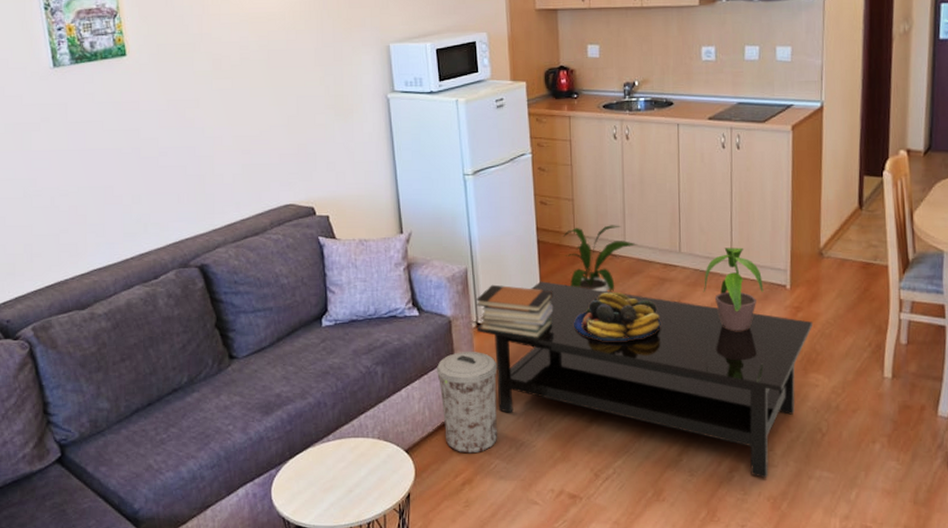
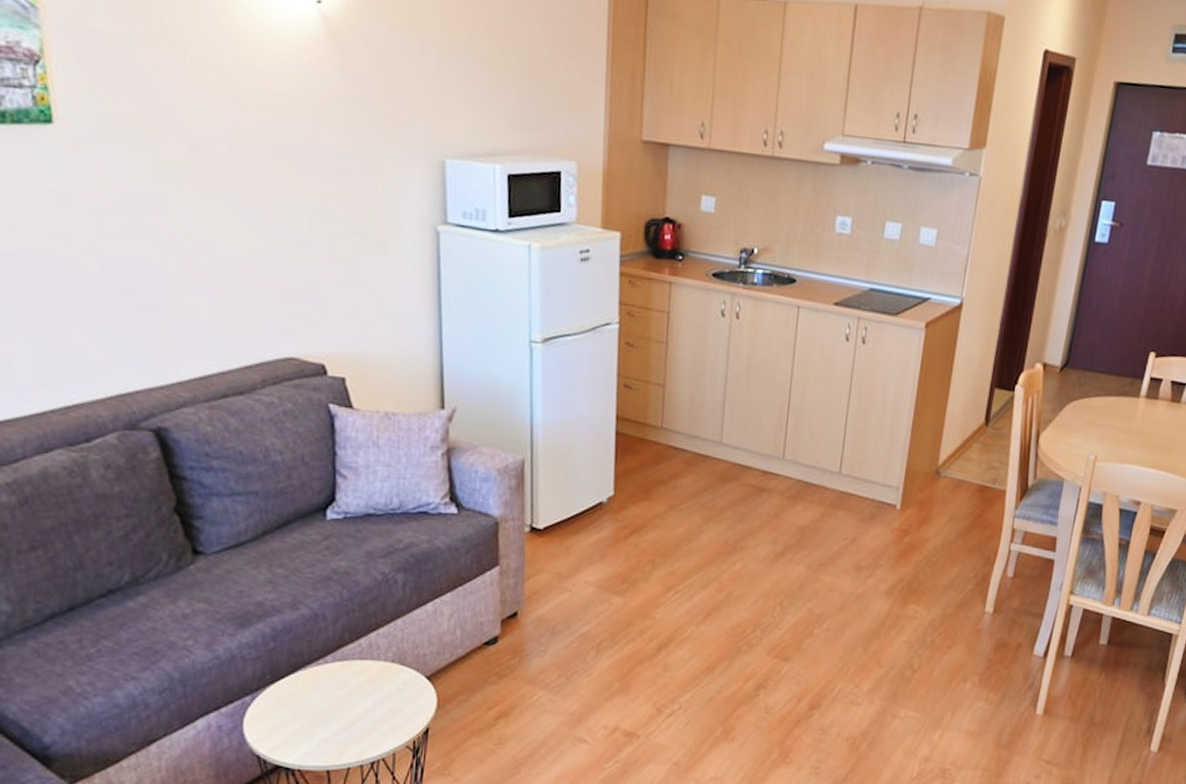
trash can: present [437,352,498,454] -> none [475,561,553,683]
book stack: present [476,284,553,338] -> none [533,481,629,549]
coffee table: present [477,281,813,478] -> none [531,481,920,717]
house plant: present [563,225,637,293] -> none [647,420,735,501]
fruit bowl: present [574,292,661,342] -> none [650,500,753,559]
potted plant: present [703,247,764,331] -> none [804,457,872,554]

